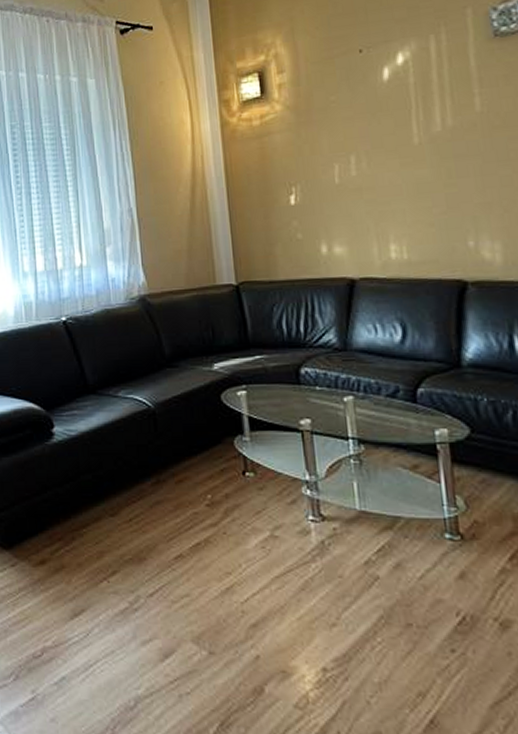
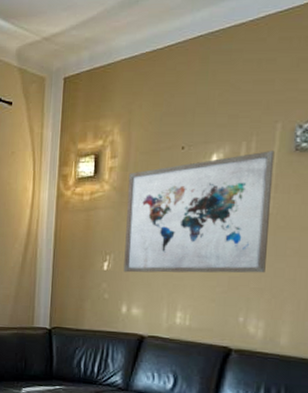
wall art: none [302,40,489,205] -> present [123,151,275,273]

